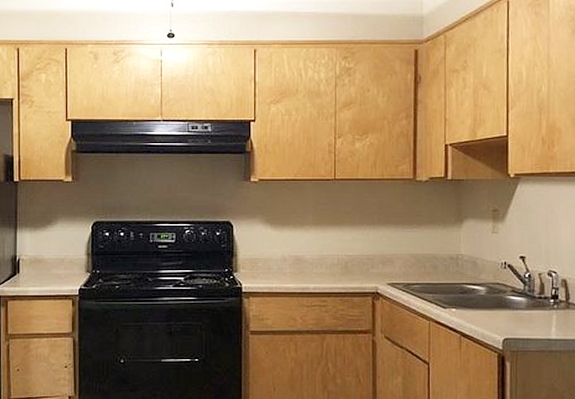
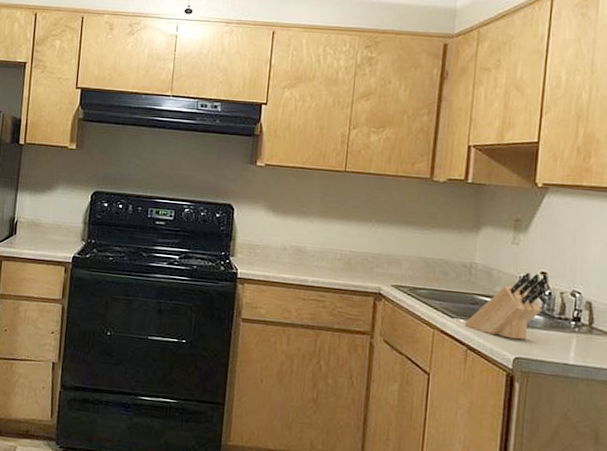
knife block: none [456,258,528,322] -> present [464,272,550,340]

